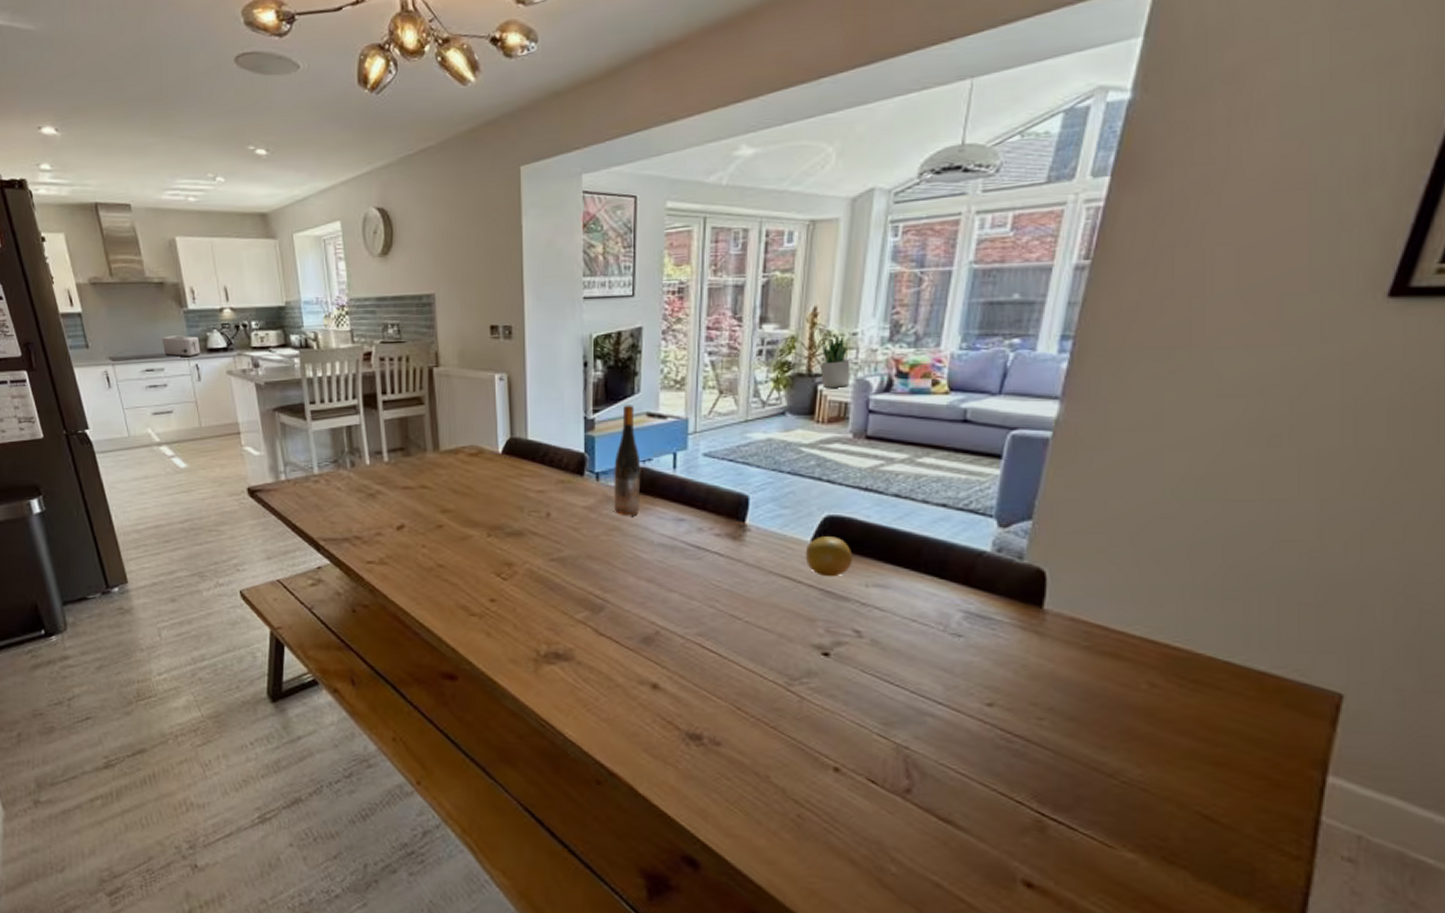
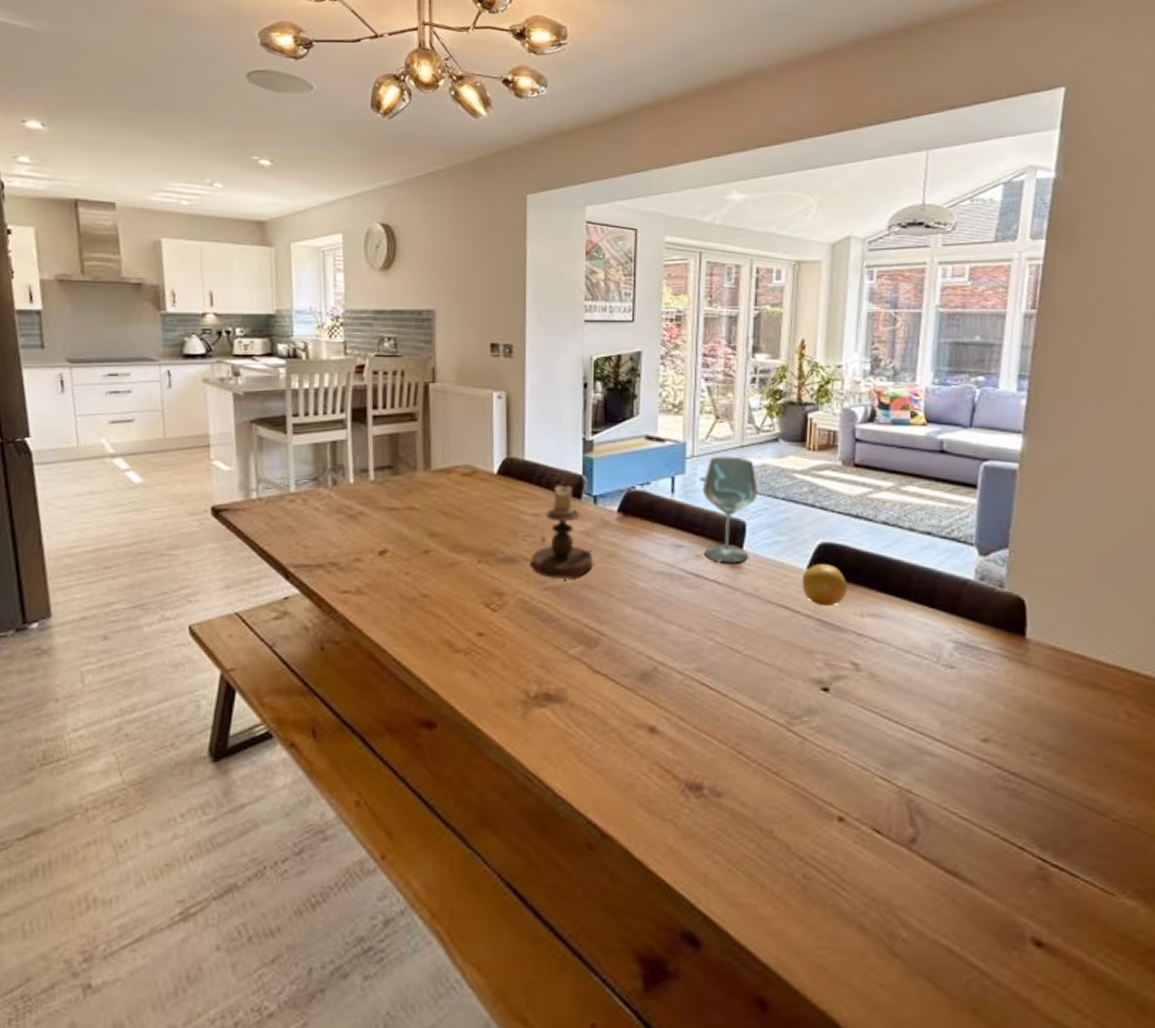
toaster: present [162,335,201,358] -> none [131,339,175,363]
candlestick: none [537,462,596,550] -> present [531,484,593,578]
wine bottle: present [613,405,641,516] -> none [610,427,639,542]
wine glass: none [704,431,762,536] -> present [702,456,758,563]
planter: present [821,335,851,388] -> none [810,366,838,416]

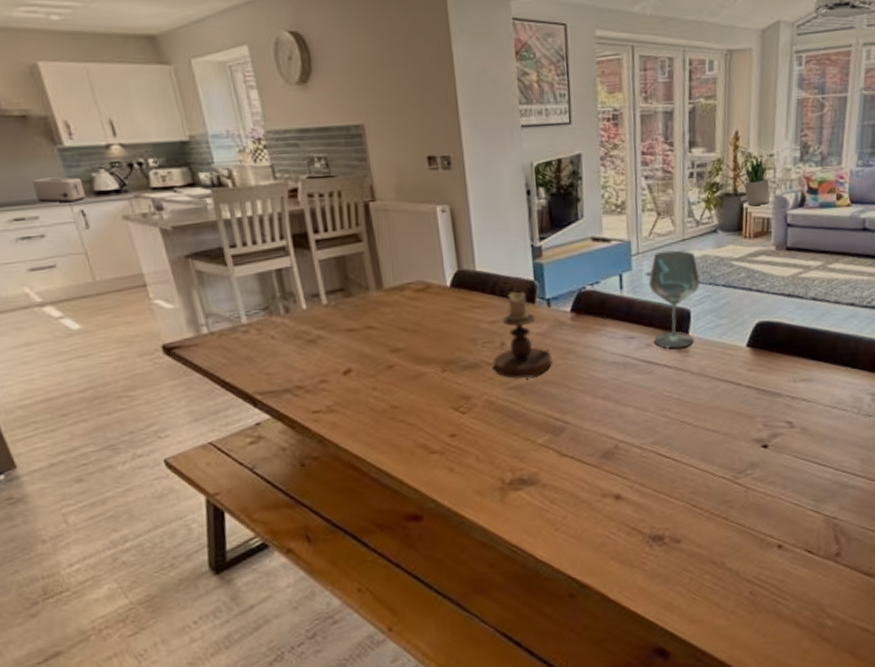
toaster: none [131,339,175,363] -> present [32,177,86,203]
fruit: present [801,564,848,607] -> none [742,340,782,377]
planter: none [810,366,838,416] -> present [745,156,770,206]

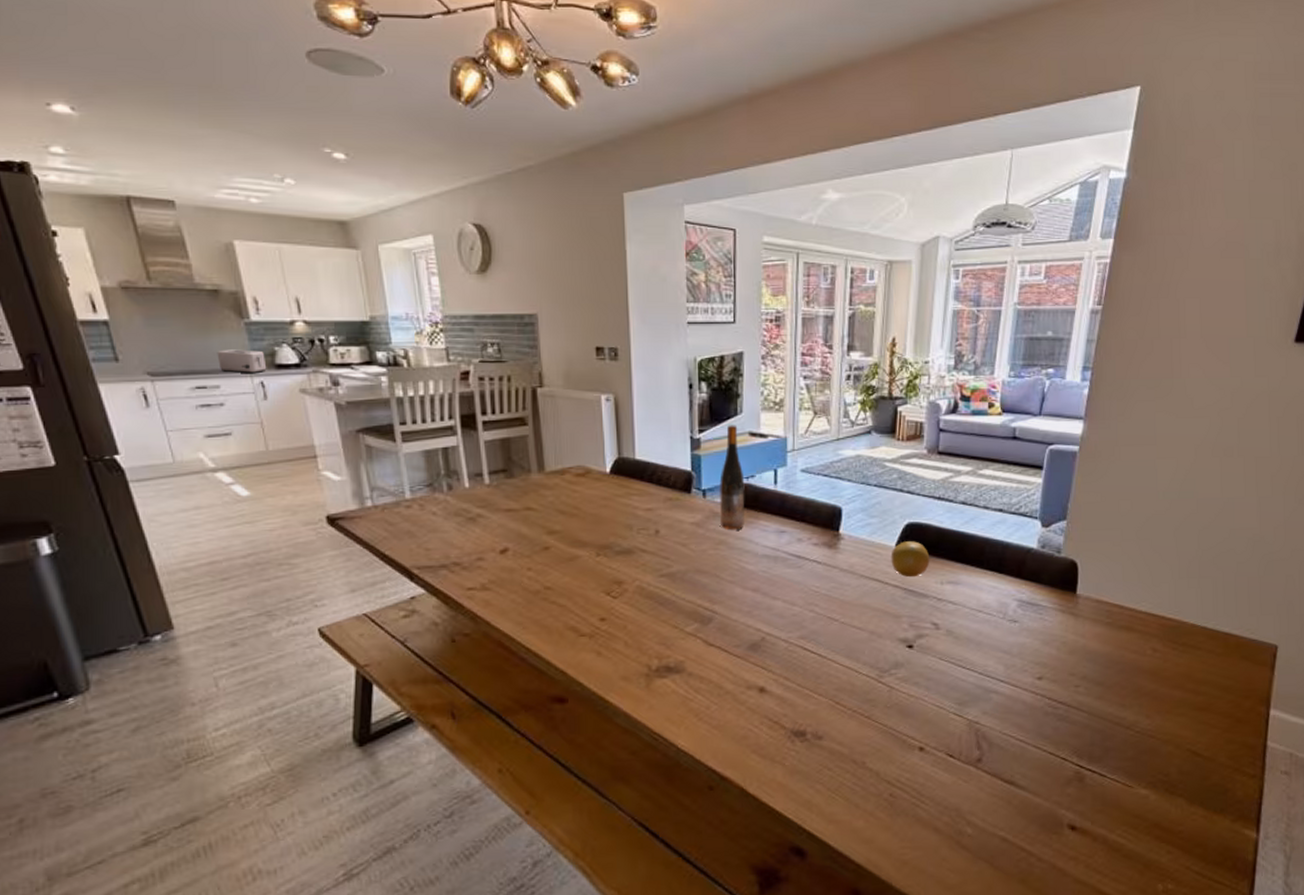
candlestick: present [493,291,552,379] -> none [646,481,704,566]
wine bottle: none [563,230,592,339] -> present [719,425,745,531]
wine glass: present [648,250,700,348] -> none [802,449,853,544]
fruit: none [742,340,782,377] -> present [891,541,930,578]
planter: present [745,156,770,206] -> none [900,363,924,409]

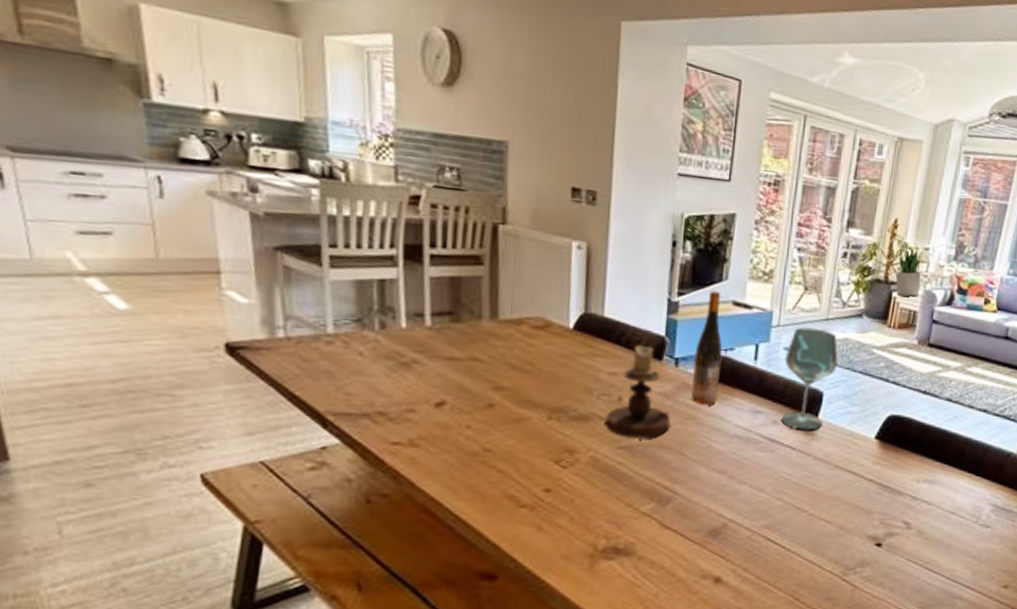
toaster: present [217,349,267,374] -> none [102,131,167,166]
candlestick: none [646,481,704,566] -> present [605,344,671,439]
wine glass: none [802,449,853,544] -> present [781,327,838,430]
fruit: present [891,541,930,578] -> none [868,434,909,473]
planter: none [900,363,924,409] -> present [896,248,921,297]

